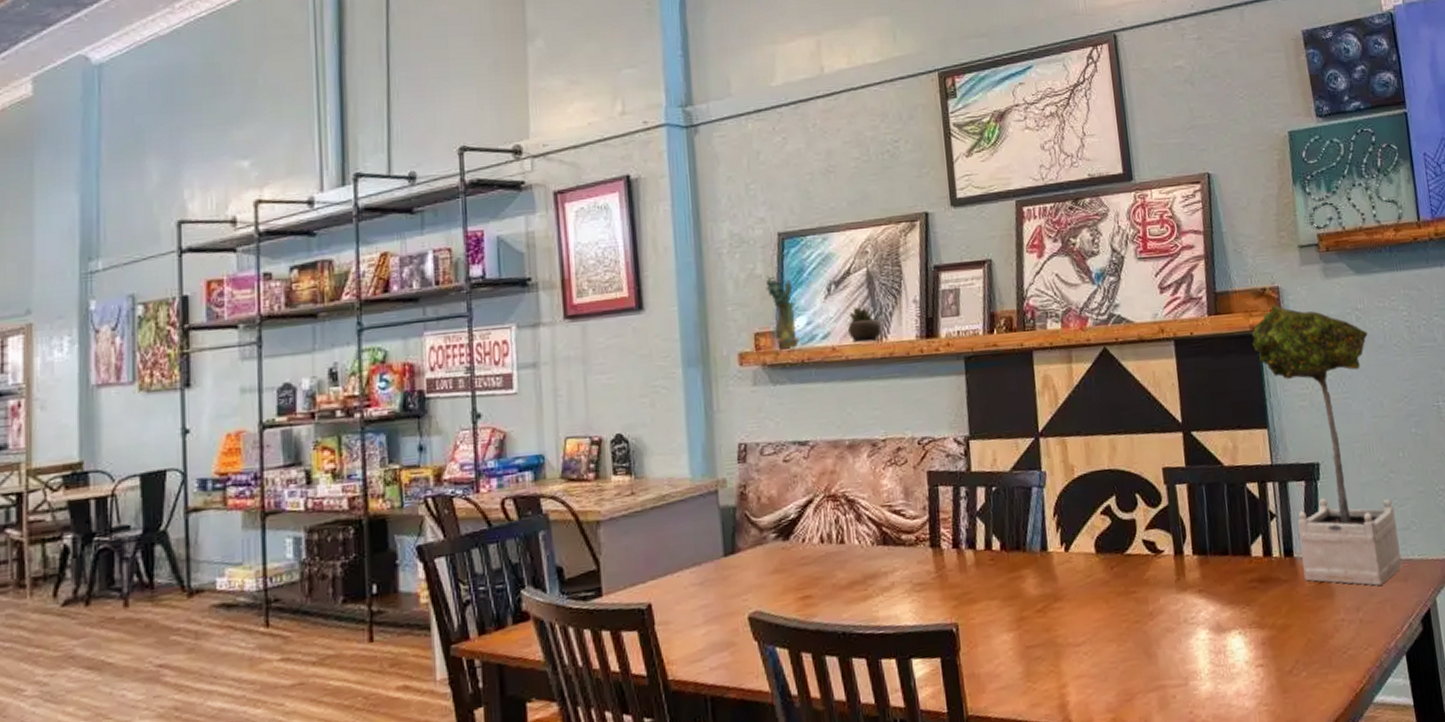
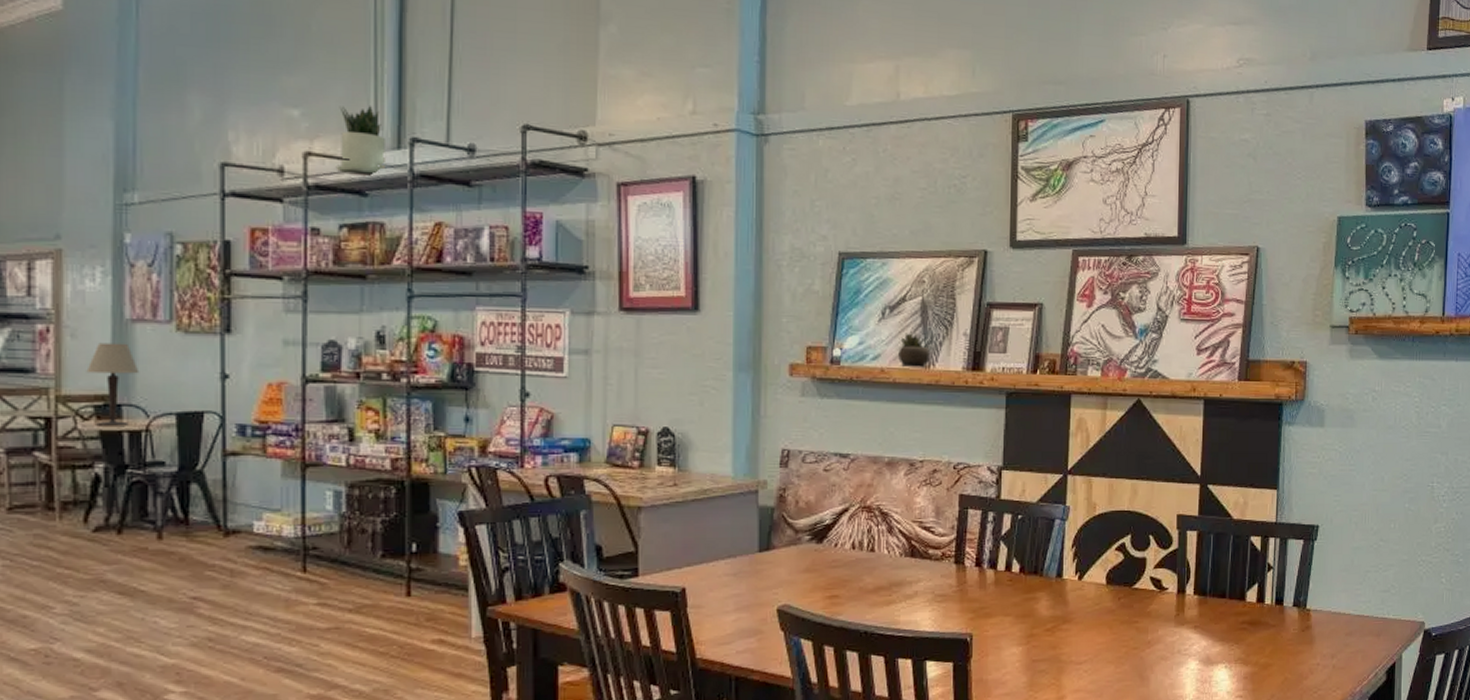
table lamp: none [55,409,105,496] -> present [86,342,140,426]
planter: none [284,147,333,218] -> present [336,105,387,177]
vase: present [765,276,801,350] -> none [822,293,852,365]
potted tree: present [1251,304,1403,586] -> none [1275,377,1380,638]

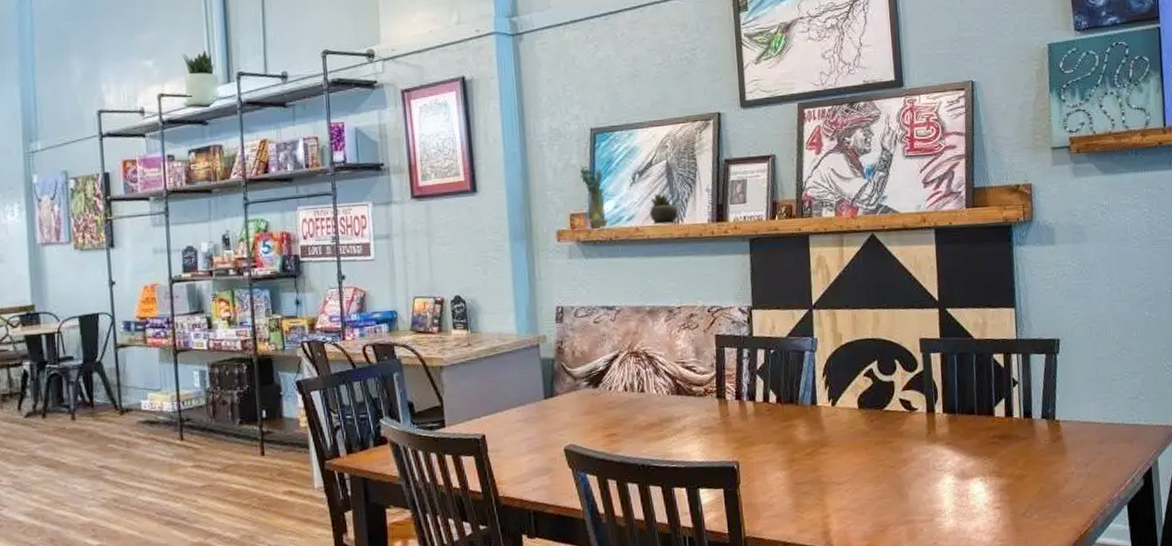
table lamp: present [86,342,140,426] -> none [12,263,50,331]
vase: none [822,293,852,365] -> present [579,166,610,229]

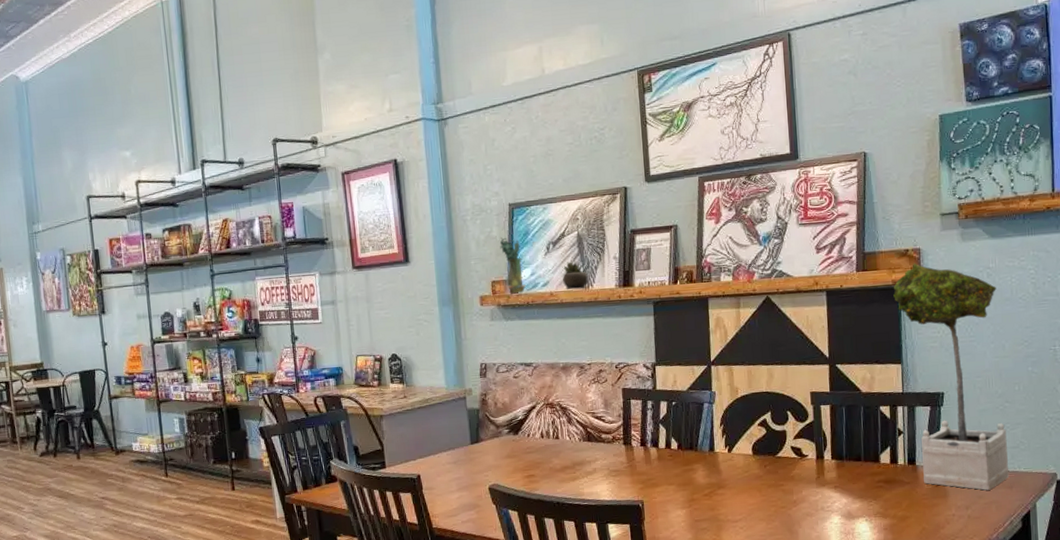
planter: present [181,49,221,110] -> none [154,140,188,193]
potted tree: none [1004,199,1130,446] -> present [893,263,1010,491]

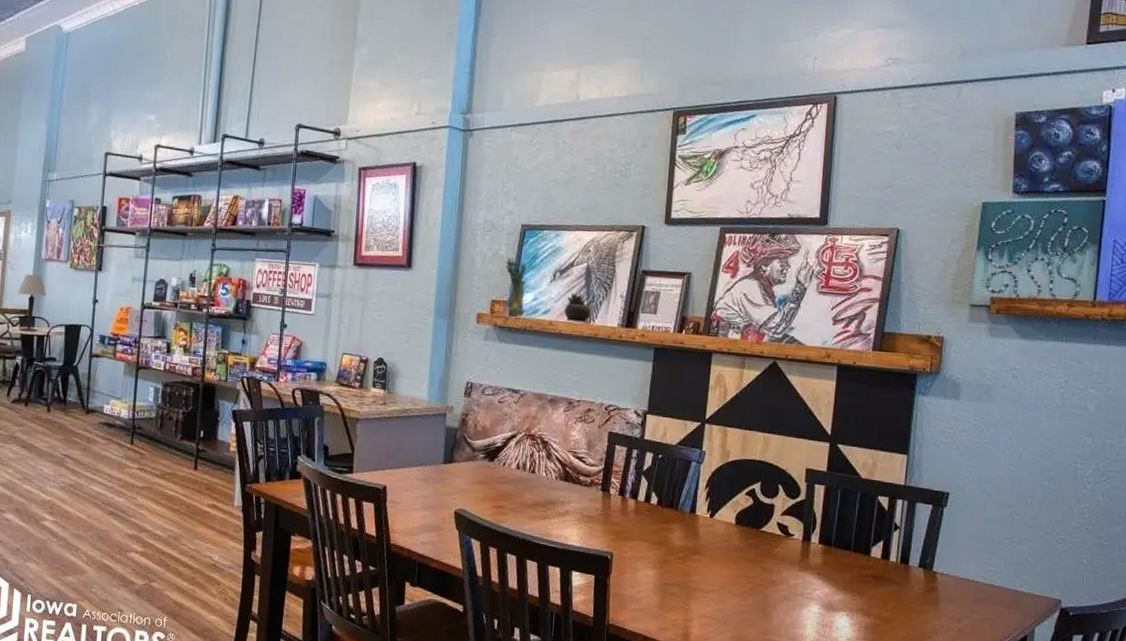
table lamp: none [25,327,55,385] -> present [17,274,47,332]
potted tree: present [893,263,1010,491] -> none [908,351,1020,606]

